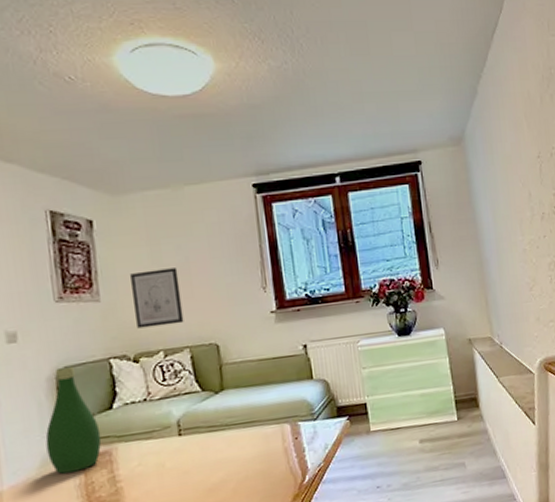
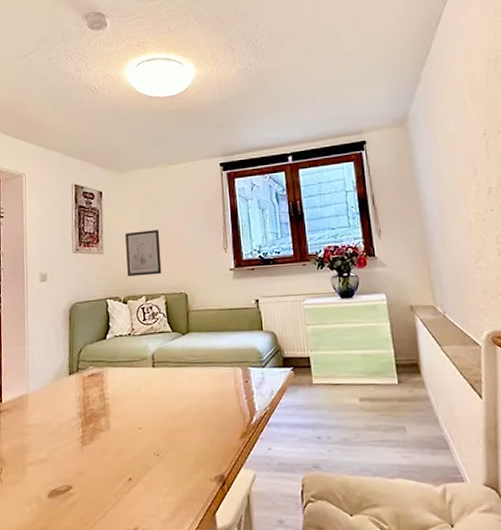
bottle: present [45,366,102,474] -> none [59,302,97,386]

